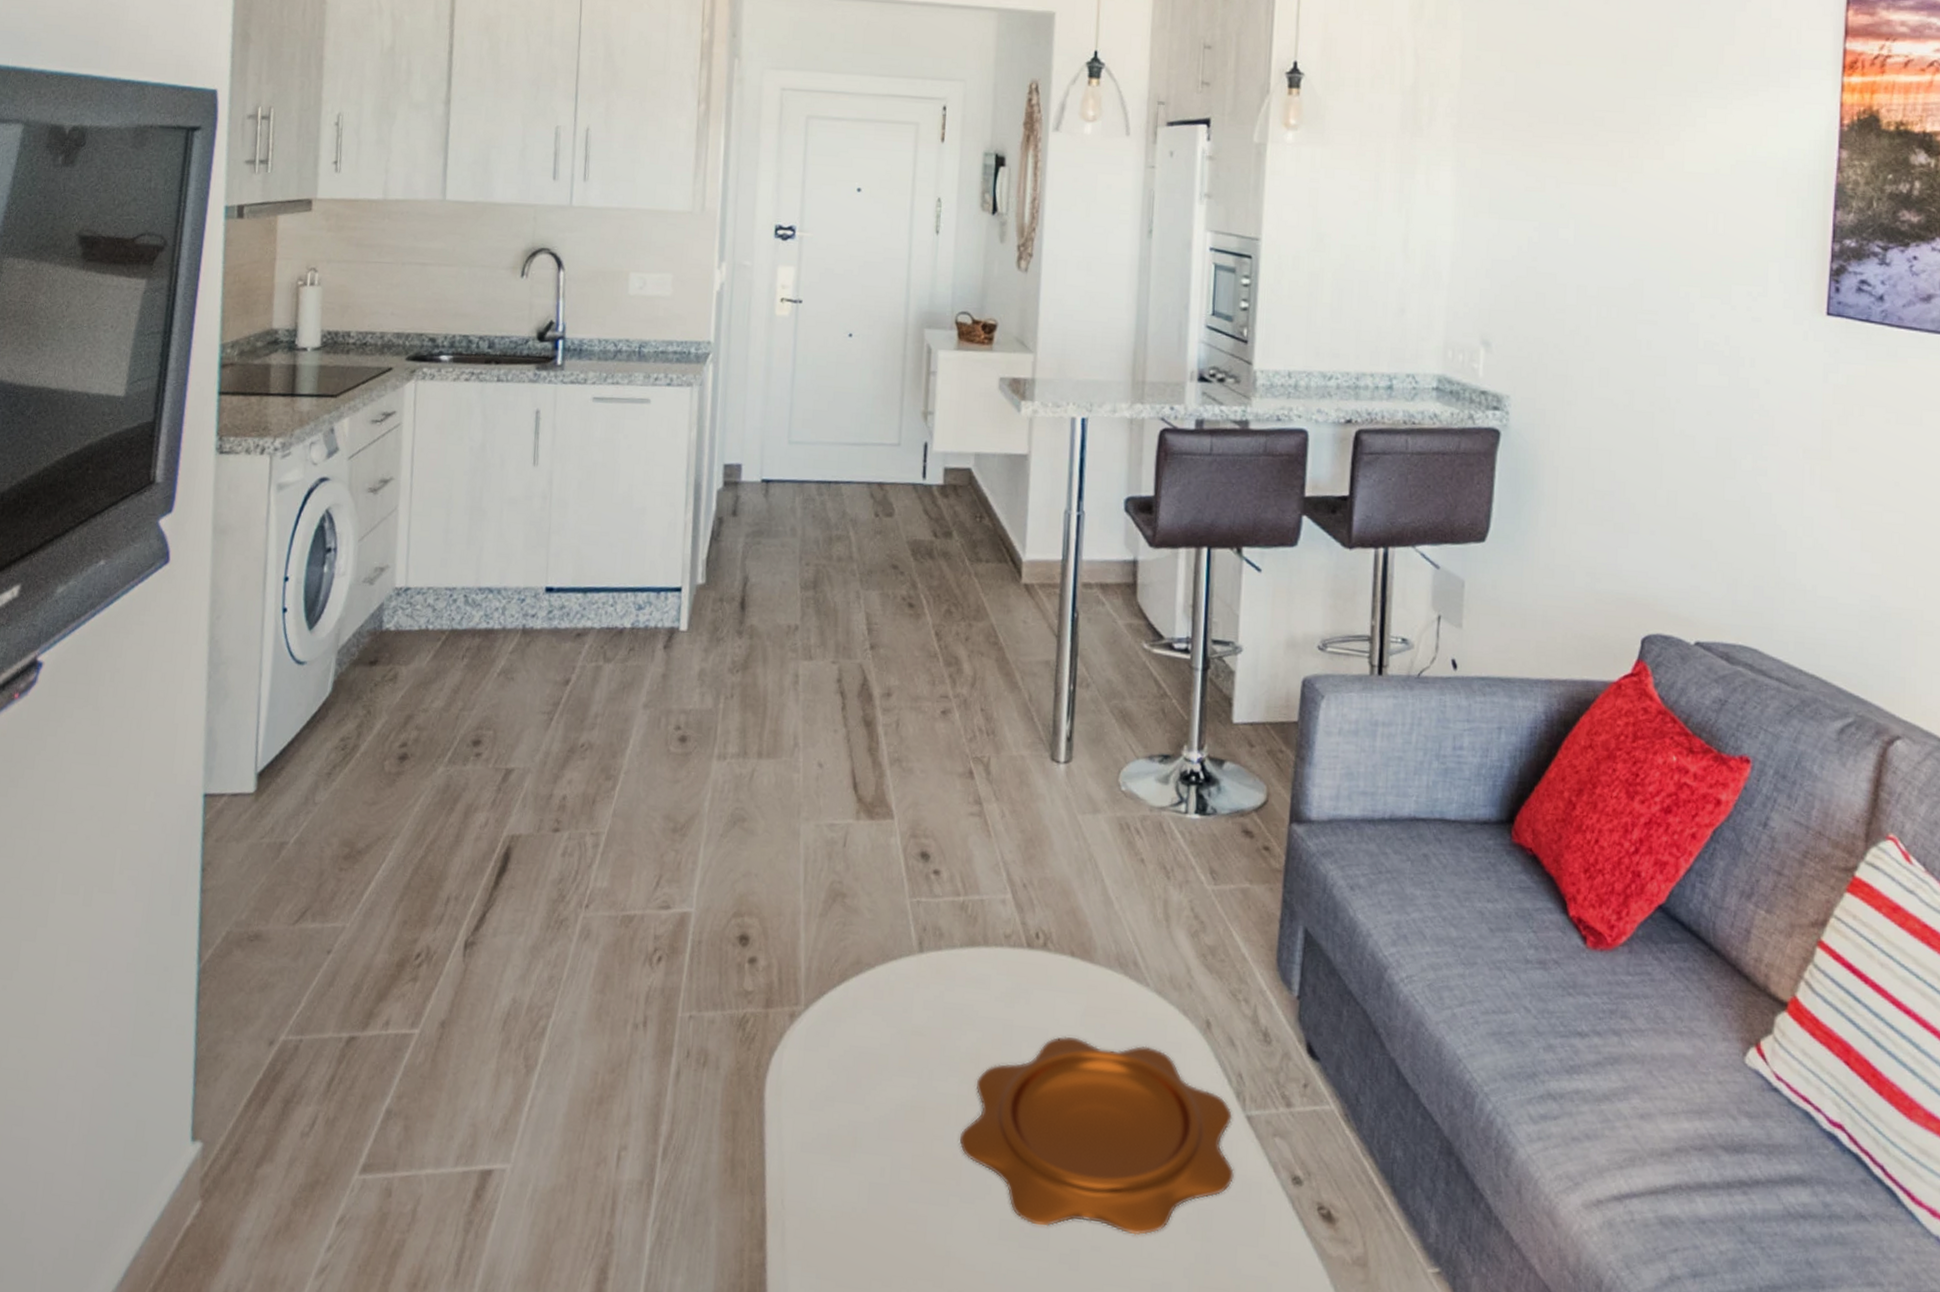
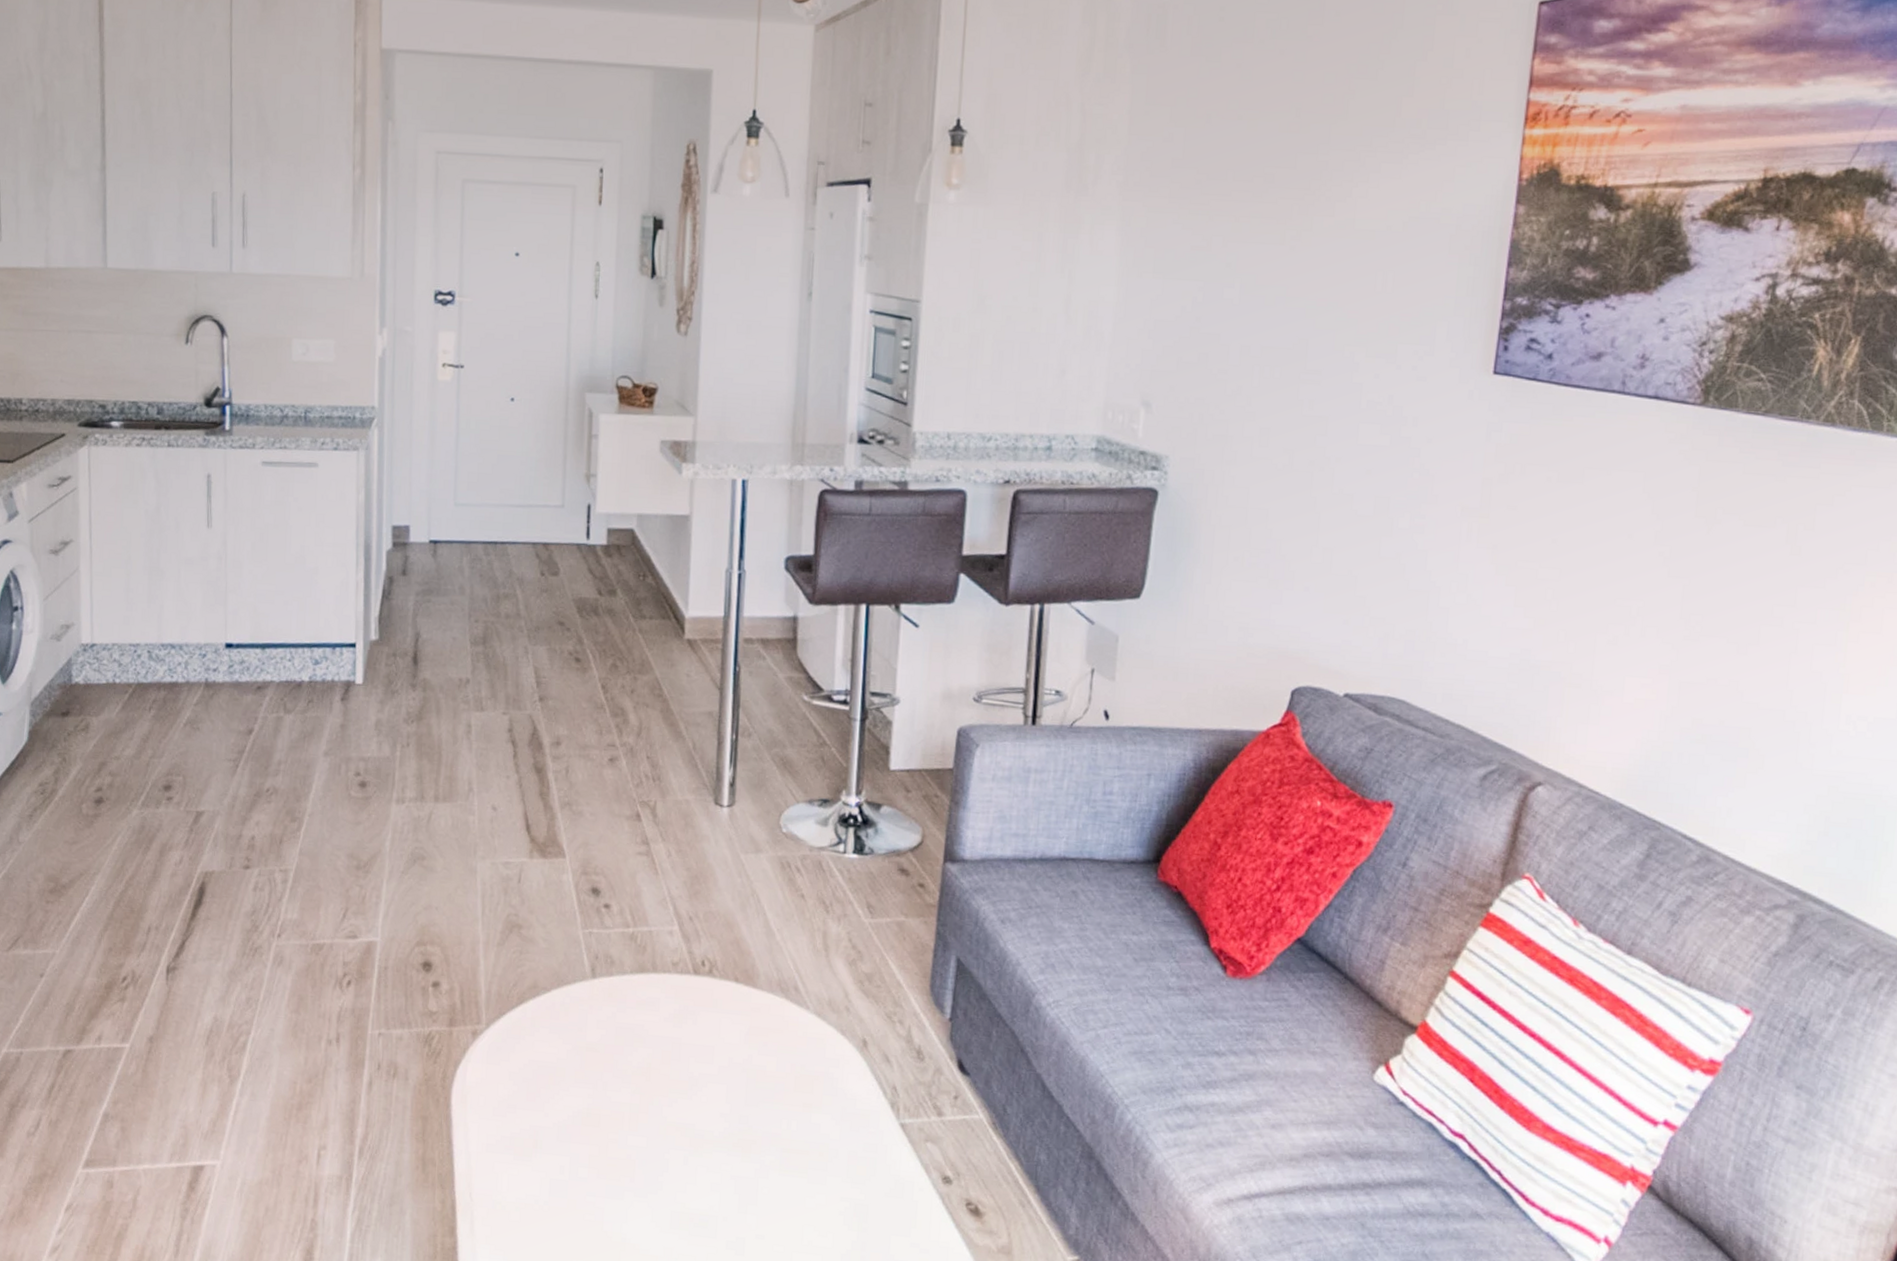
decorative bowl: present [959,1036,1234,1236] -> none [632,1052,888,1226]

